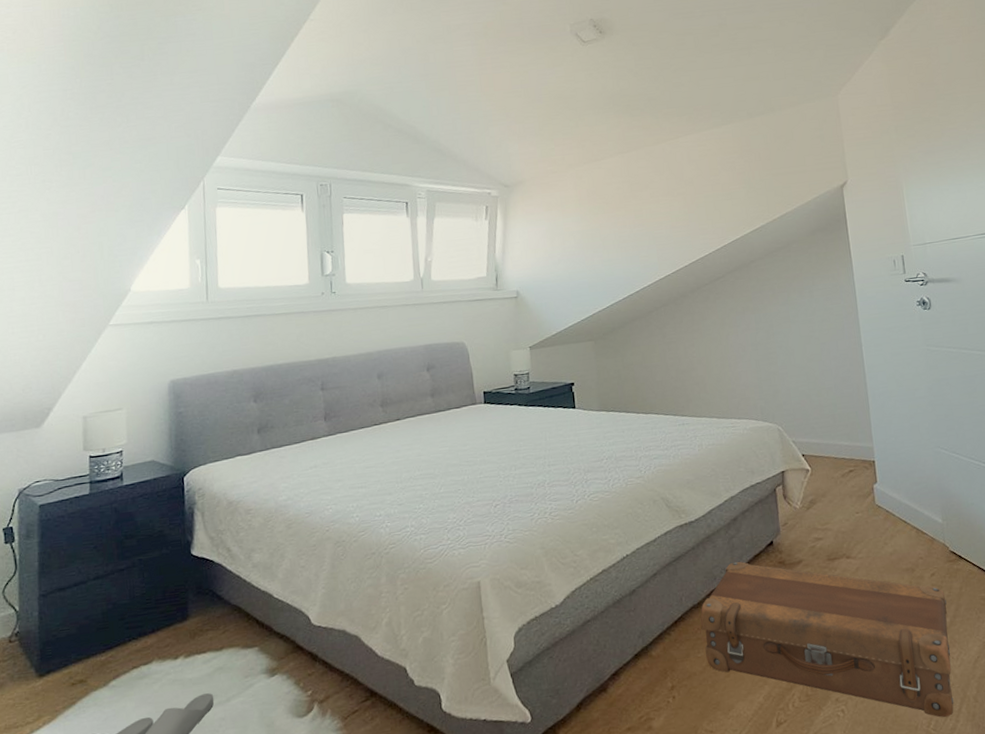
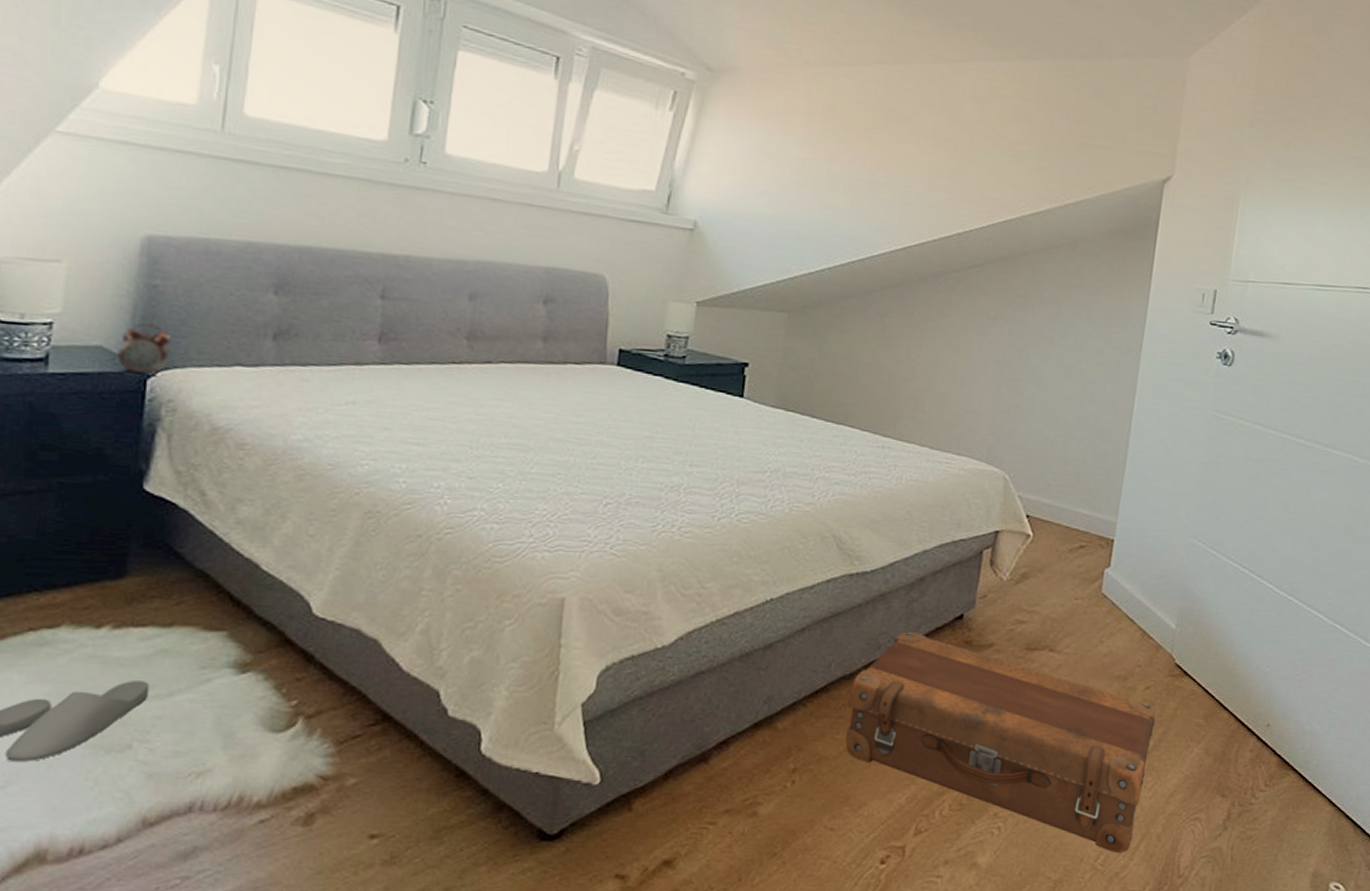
alarm clock: none [164,439,196,477] -> present [118,323,172,377]

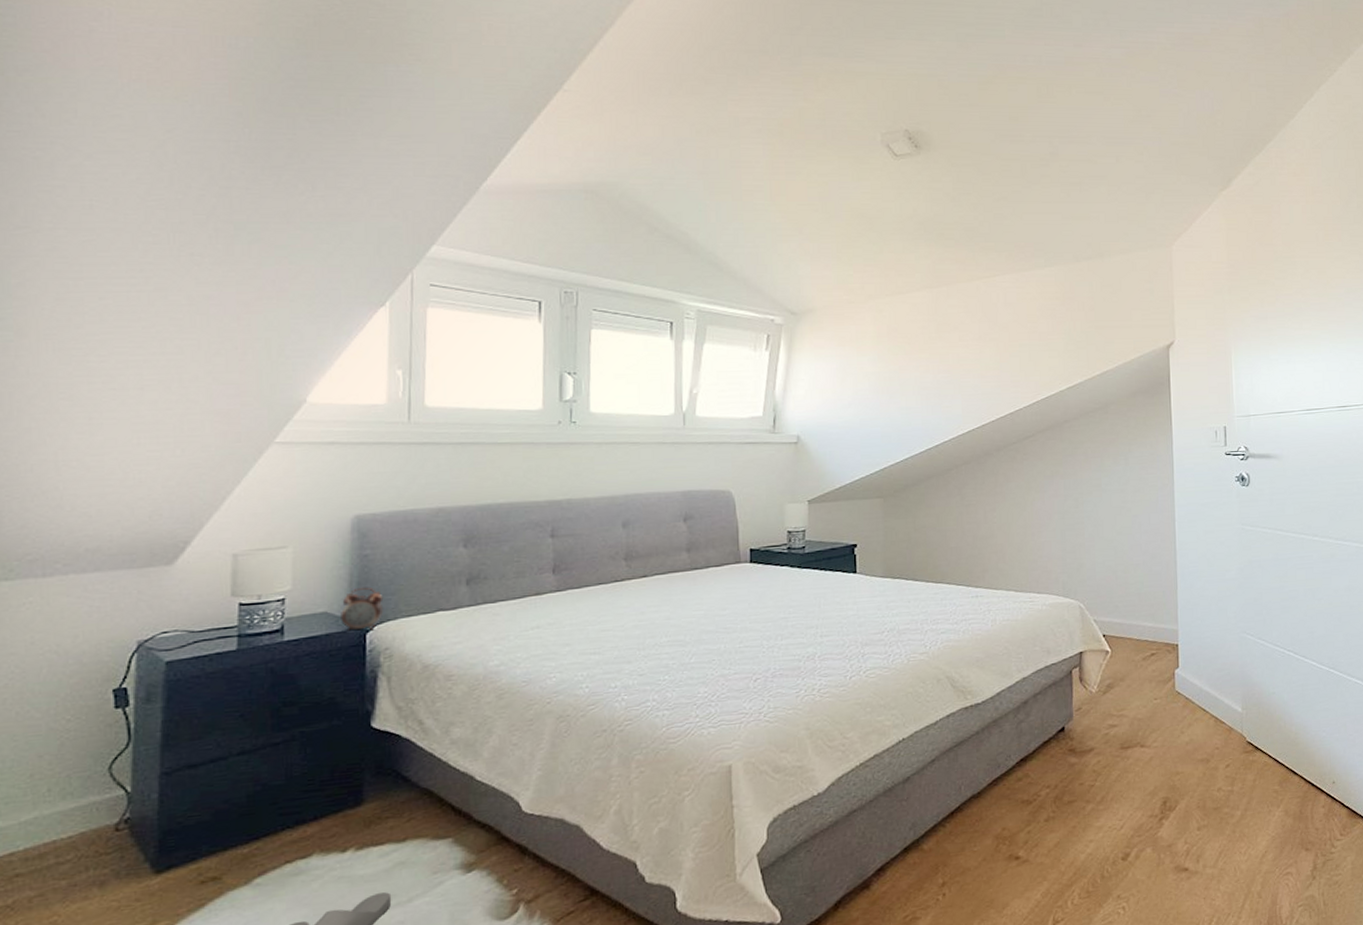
suitcase: present [845,631,1156,852] -> none [980,748,1239,914]

